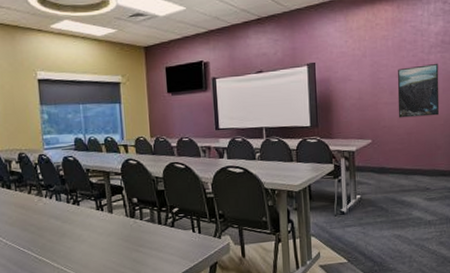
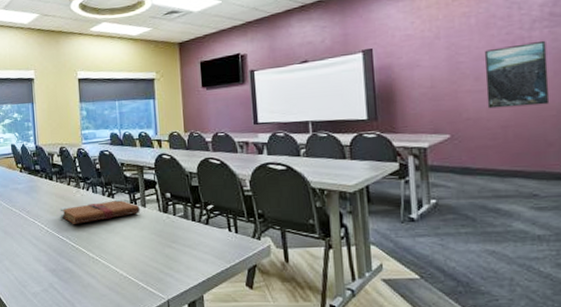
book: none [19,206,107,236] -> present [59,199,140,225]

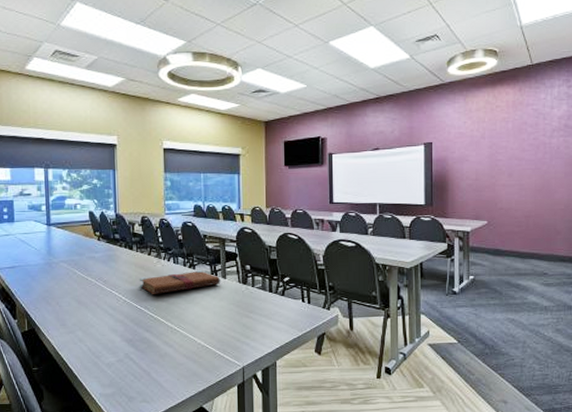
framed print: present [484,40,550,109] -> none [516,147,561,201]

